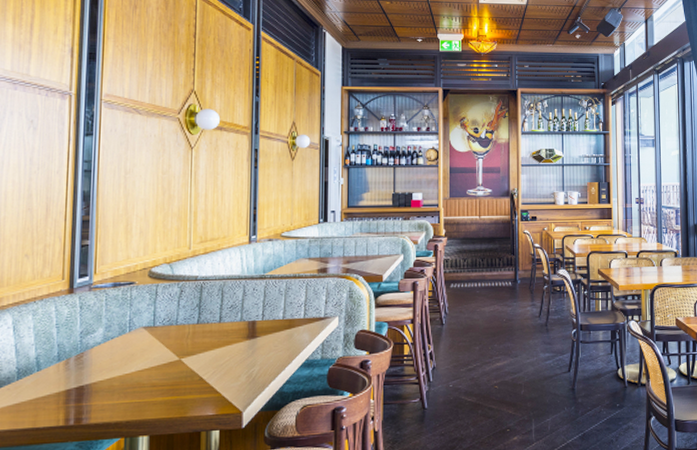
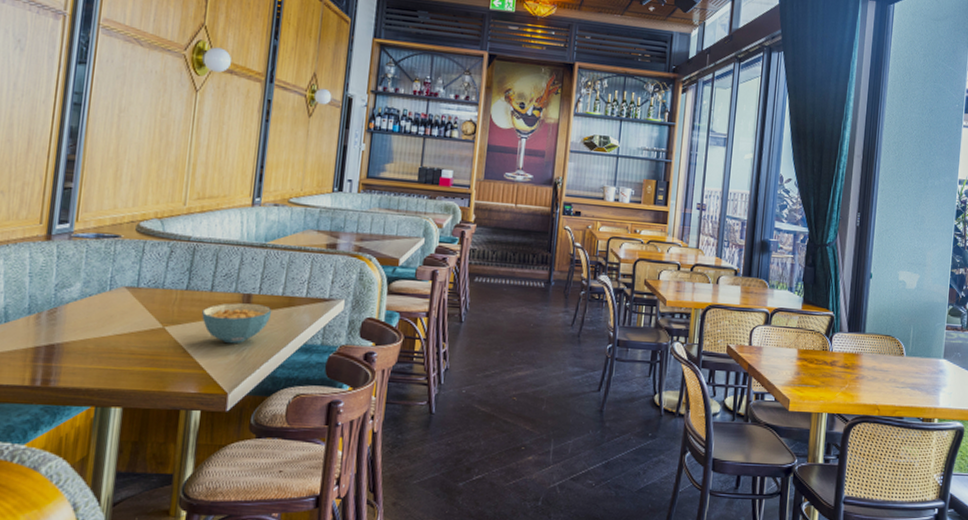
cereal bowl: none [213,329,275,368] -> present [202,303,272,344]

